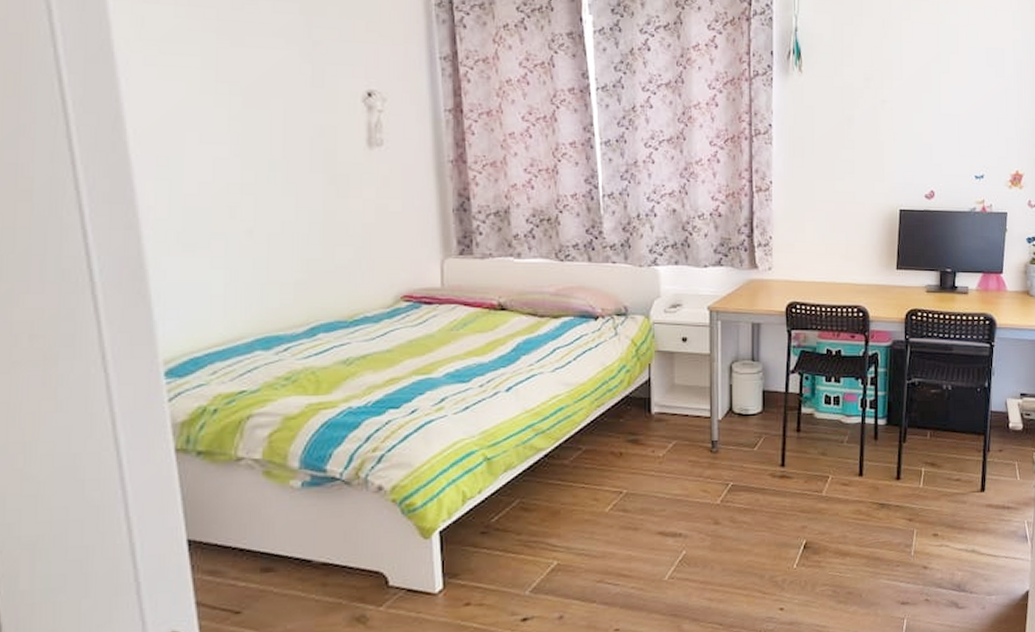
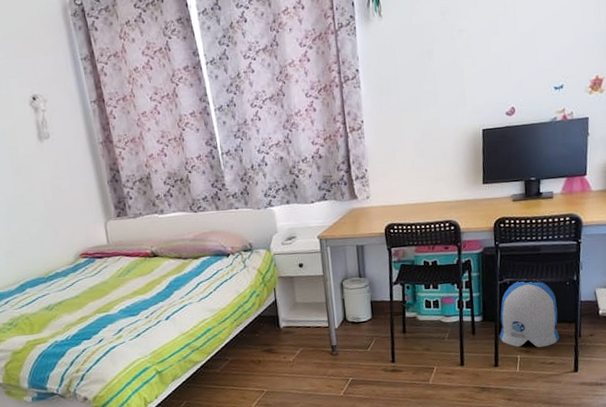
sun visor: none [904,381,967,460] -> present [500,279,559,348]

